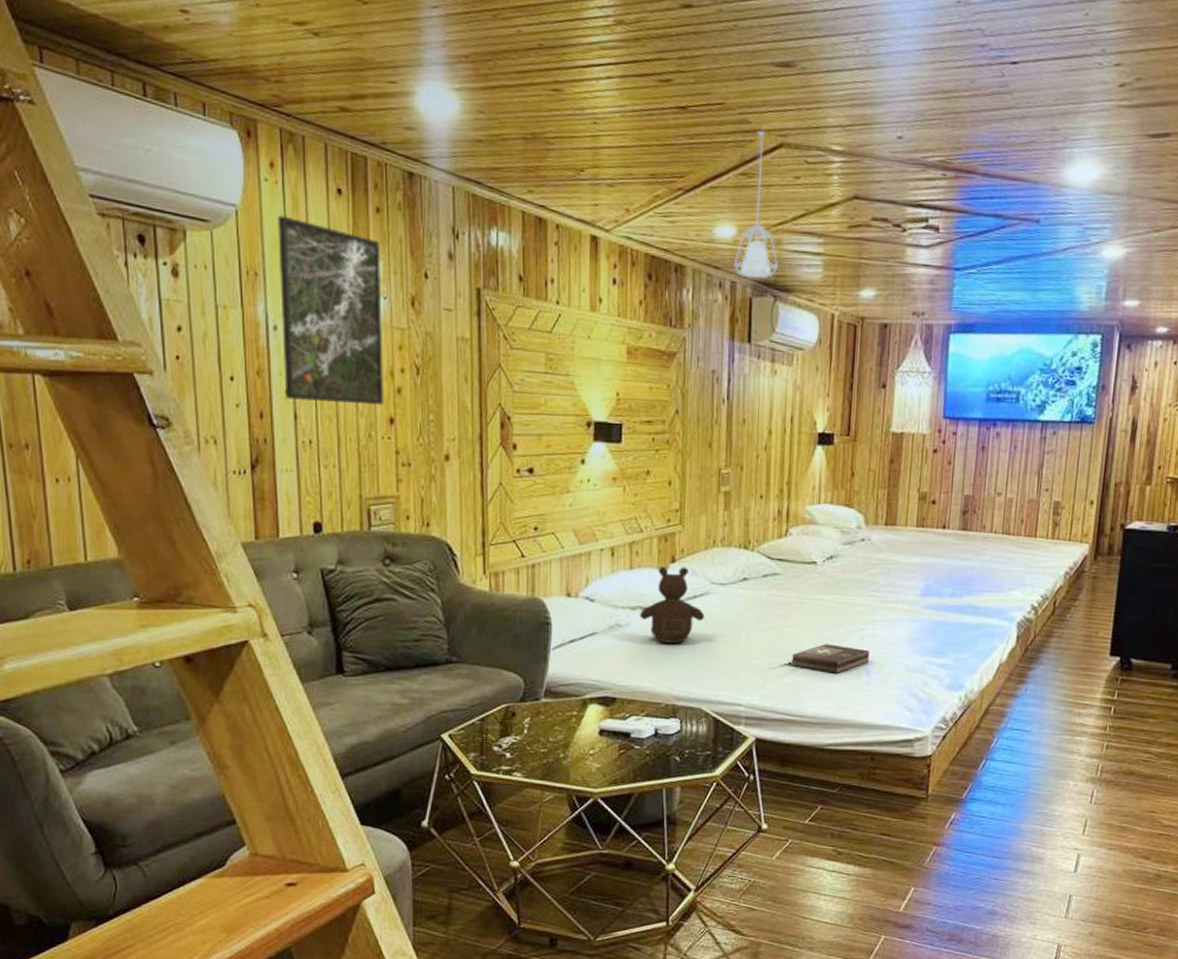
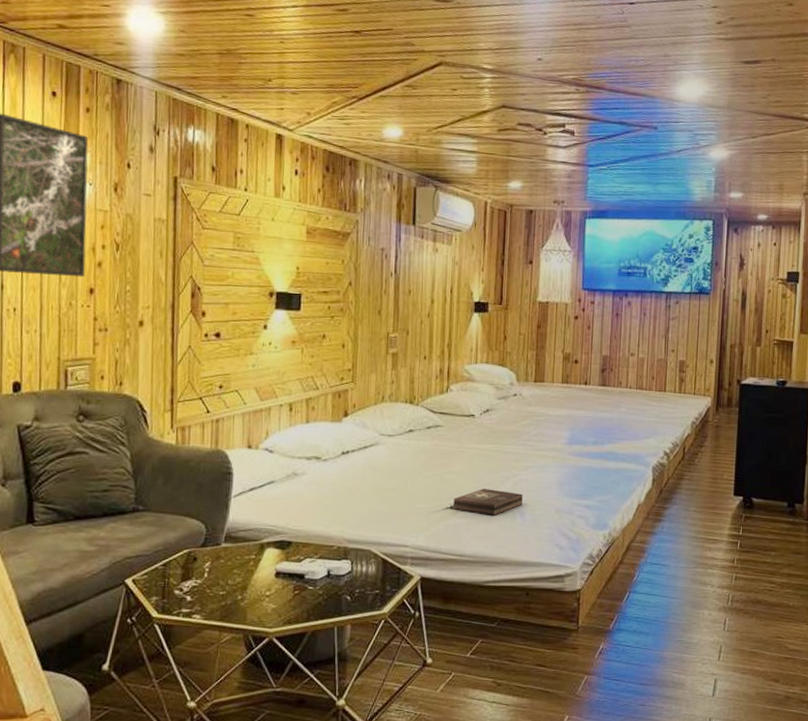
teddy bear: present [640,566,704,644] -> none [315,419,374,490]
pendant lamp: present [733,131,779,280] -> none [400,52,440,172]

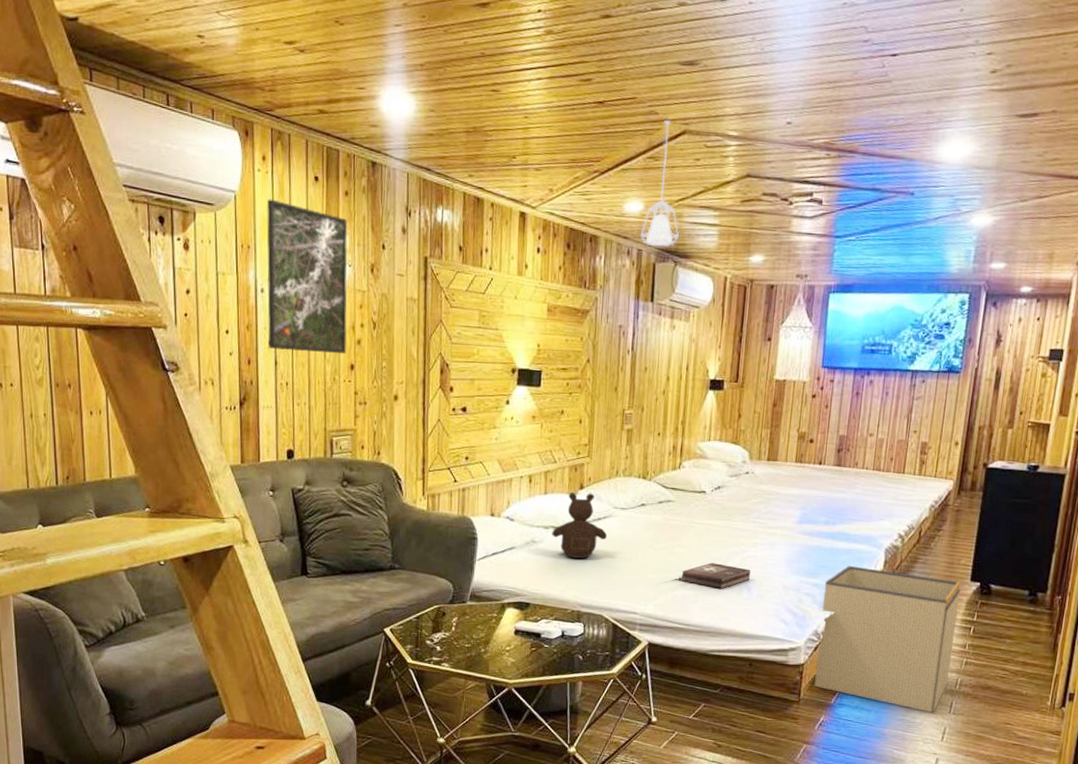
teddy bear: none [315,419,374,490] -> present [552,492,607,559]
pendant lamp: none [400,52,440,172] -> present [640,121,680,248]
storage bin: none [592,485,725,631] -> present [814,565,961,712]

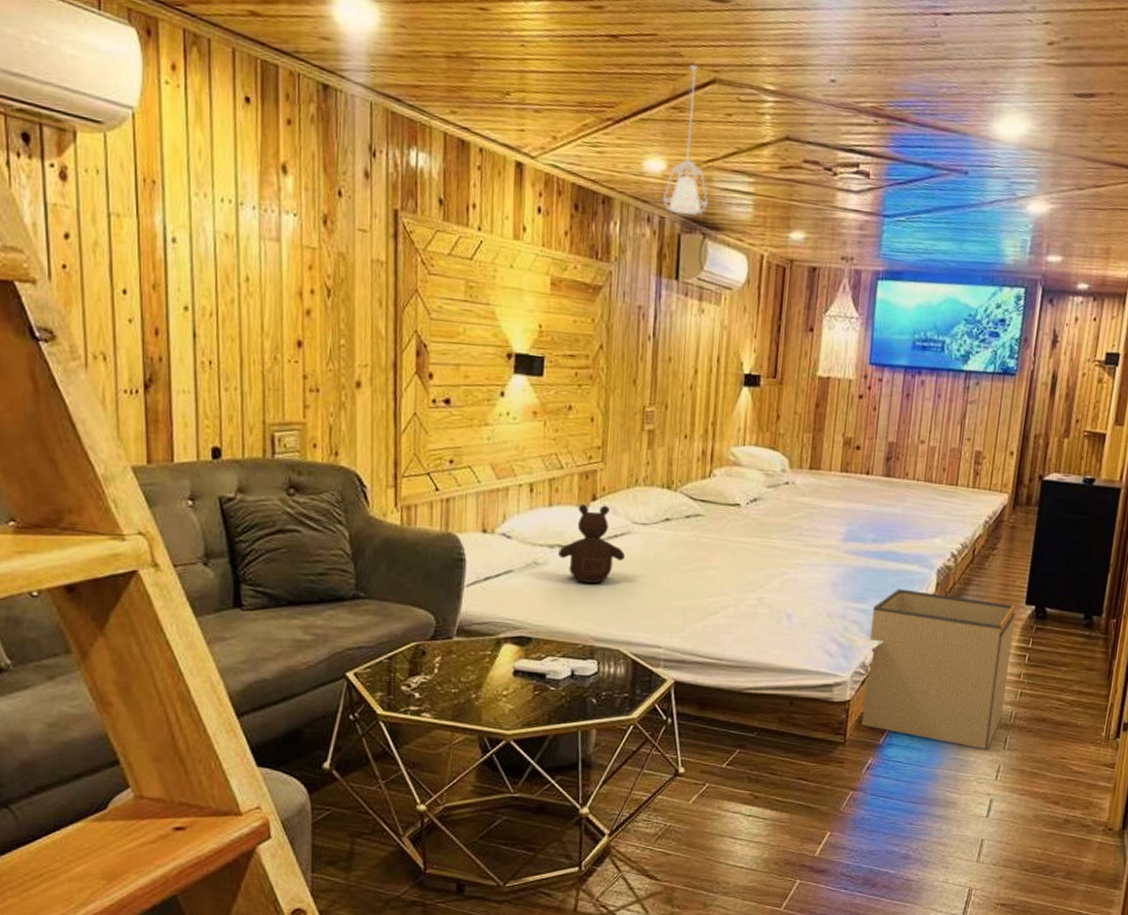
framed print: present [267,199,348,355] -> none [179,121,292,328]
first aid kit: present [681,563,751,590] -> none [712,587,791,618]

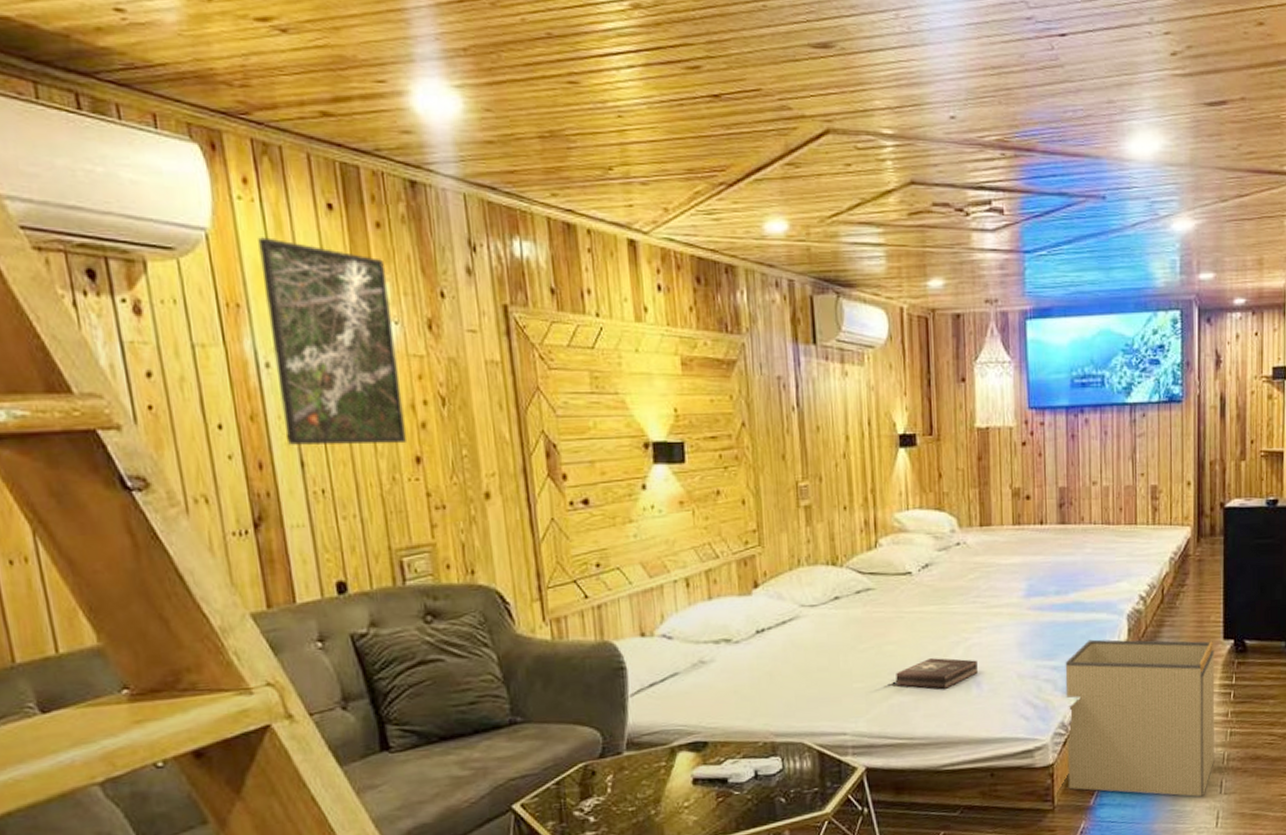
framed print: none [179,121,292,328] -> present [258,237,406,446]
teddy bear: present [558,503,625,584] -> none [725,591,796,676]
pendant lamp: present [662,65,709,216] -> none [788,117,839,275]
first aid kit: none [712,587,791,618] -> present [896,658,978,690]

